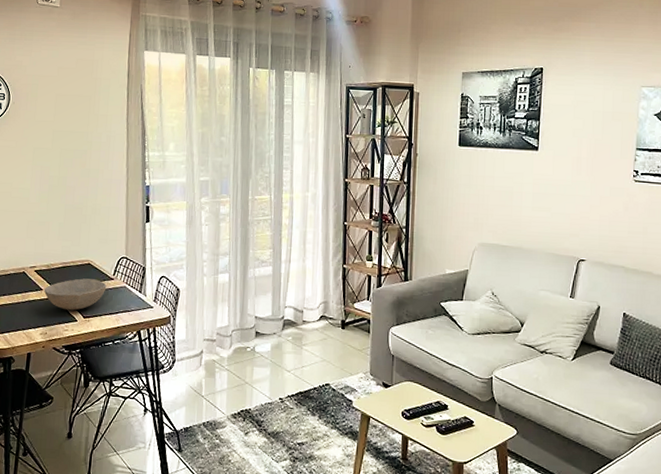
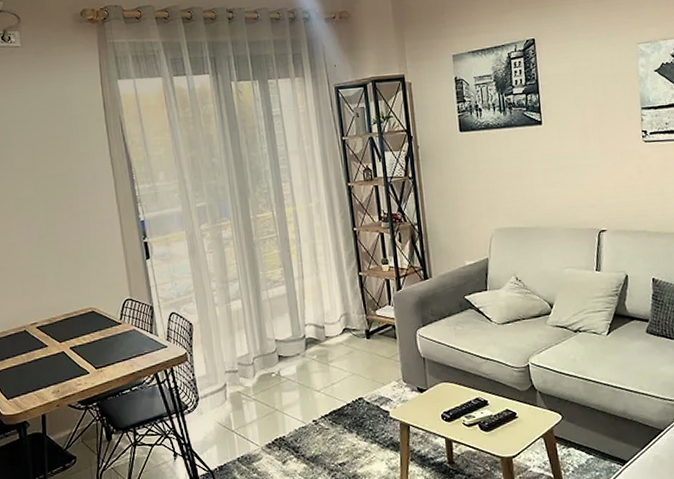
bowl: present [43,278,107,311] -> none [49,326,115,364]

